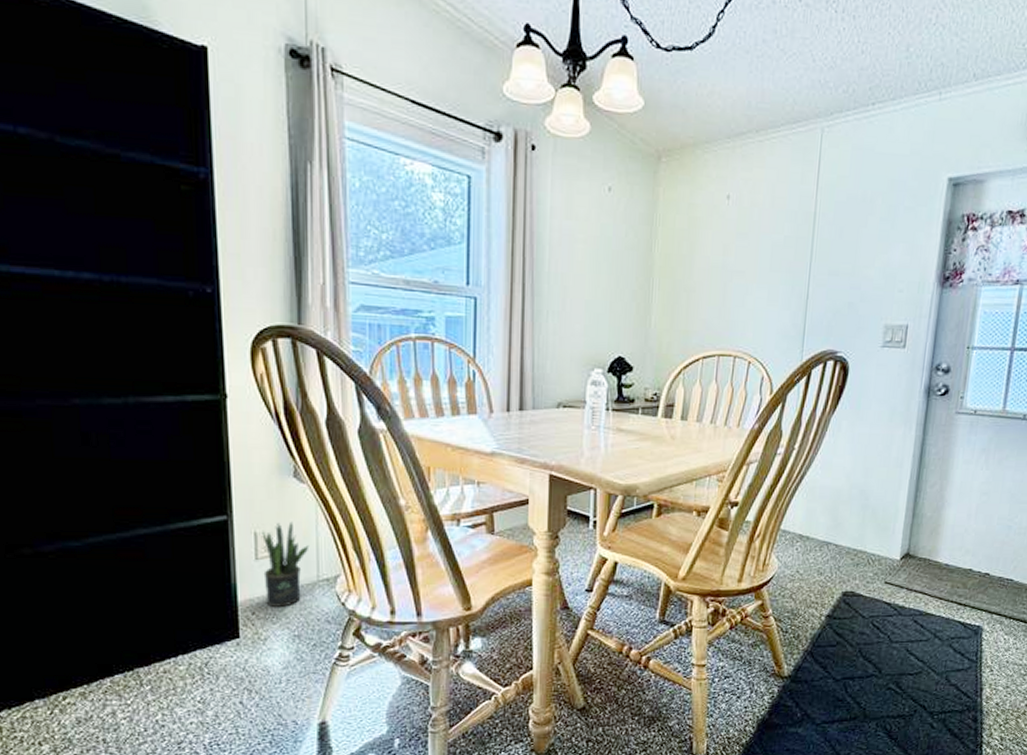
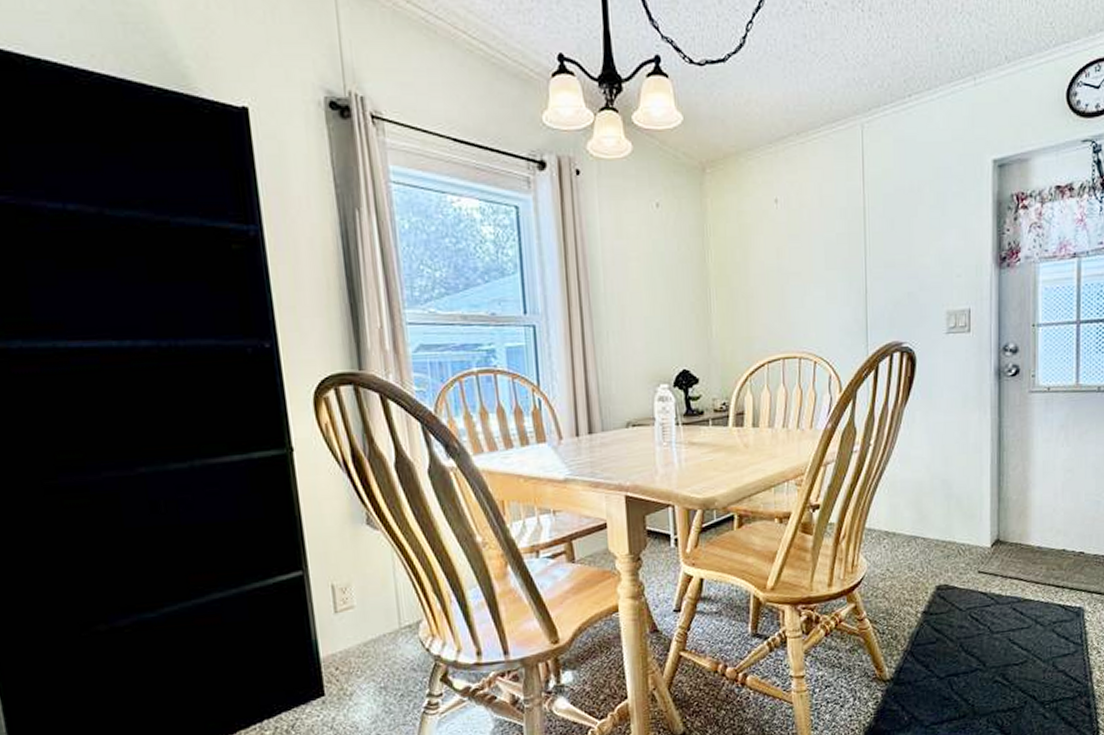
potted plant: present [262,521,310,607] -> none [339,570,389,660]

